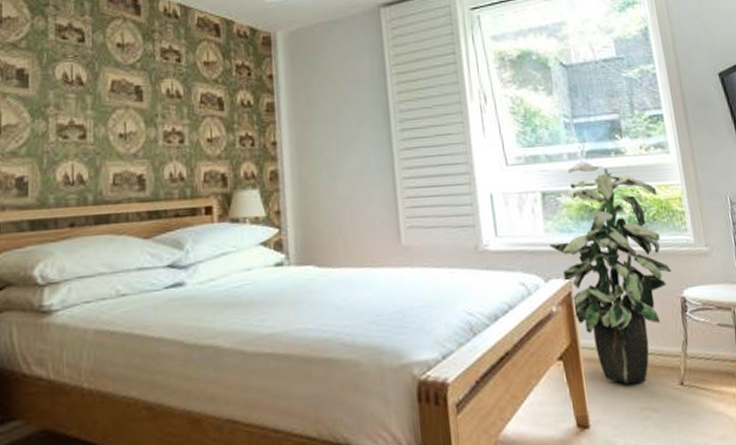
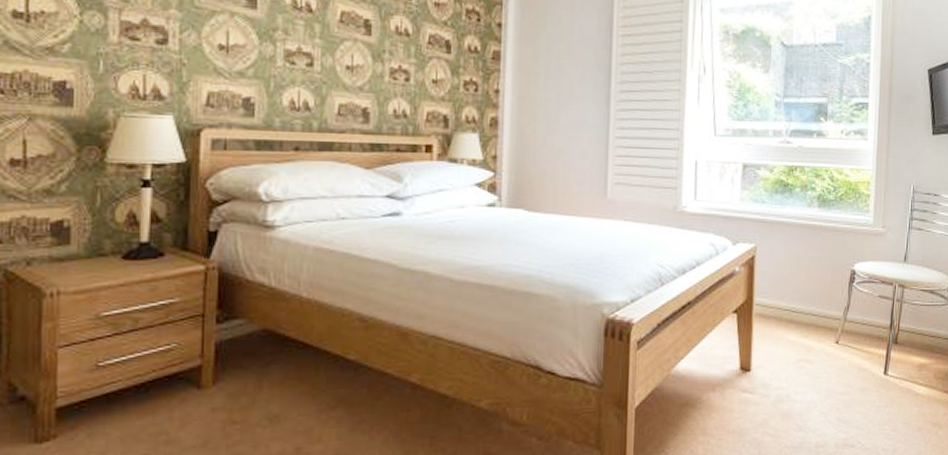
indoor plant: present [549,164,672,384] -> none [742,142,848,339]

